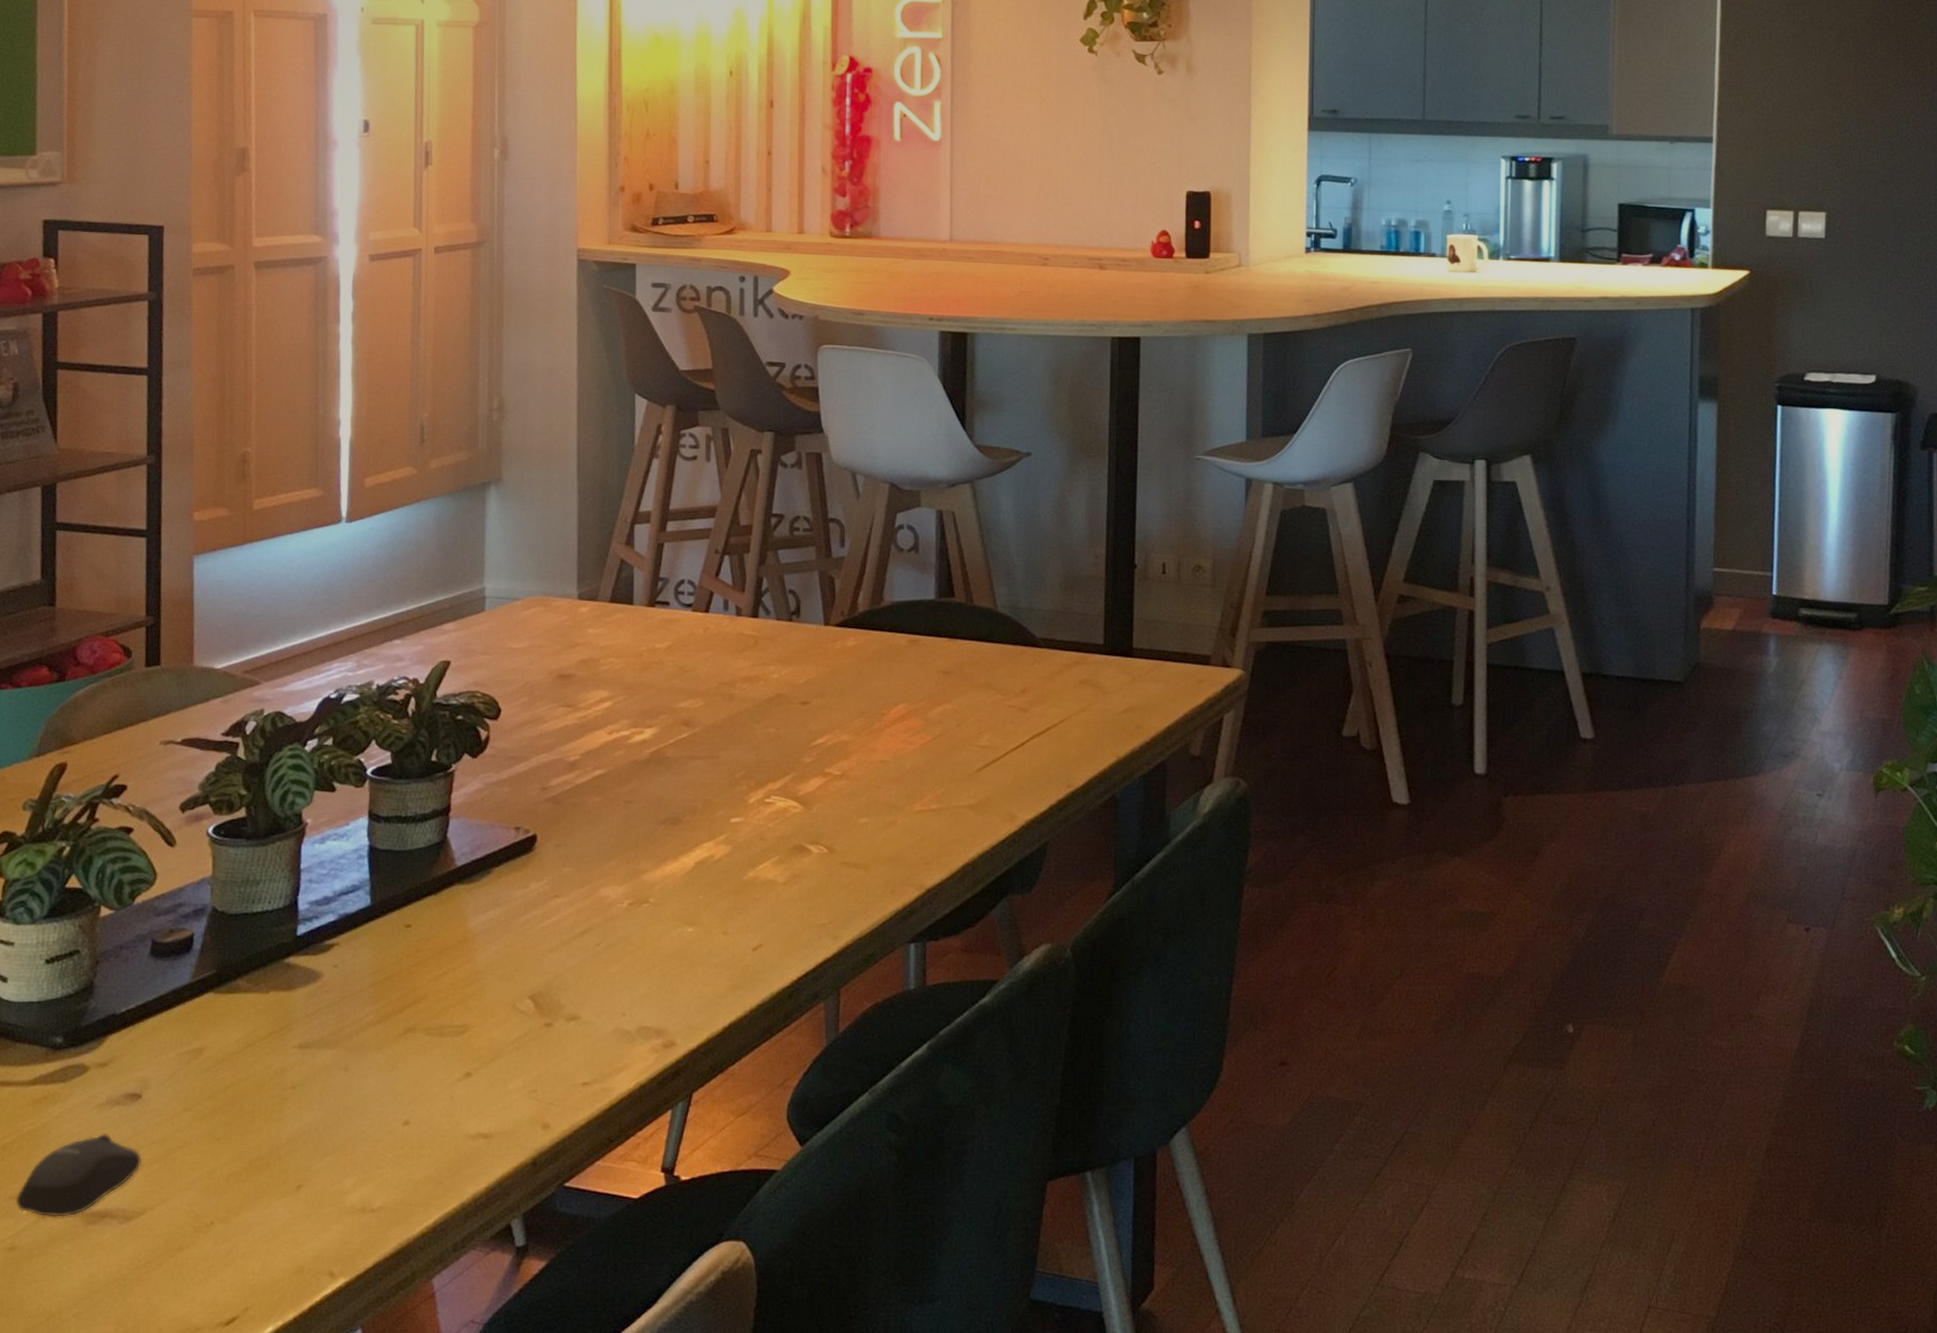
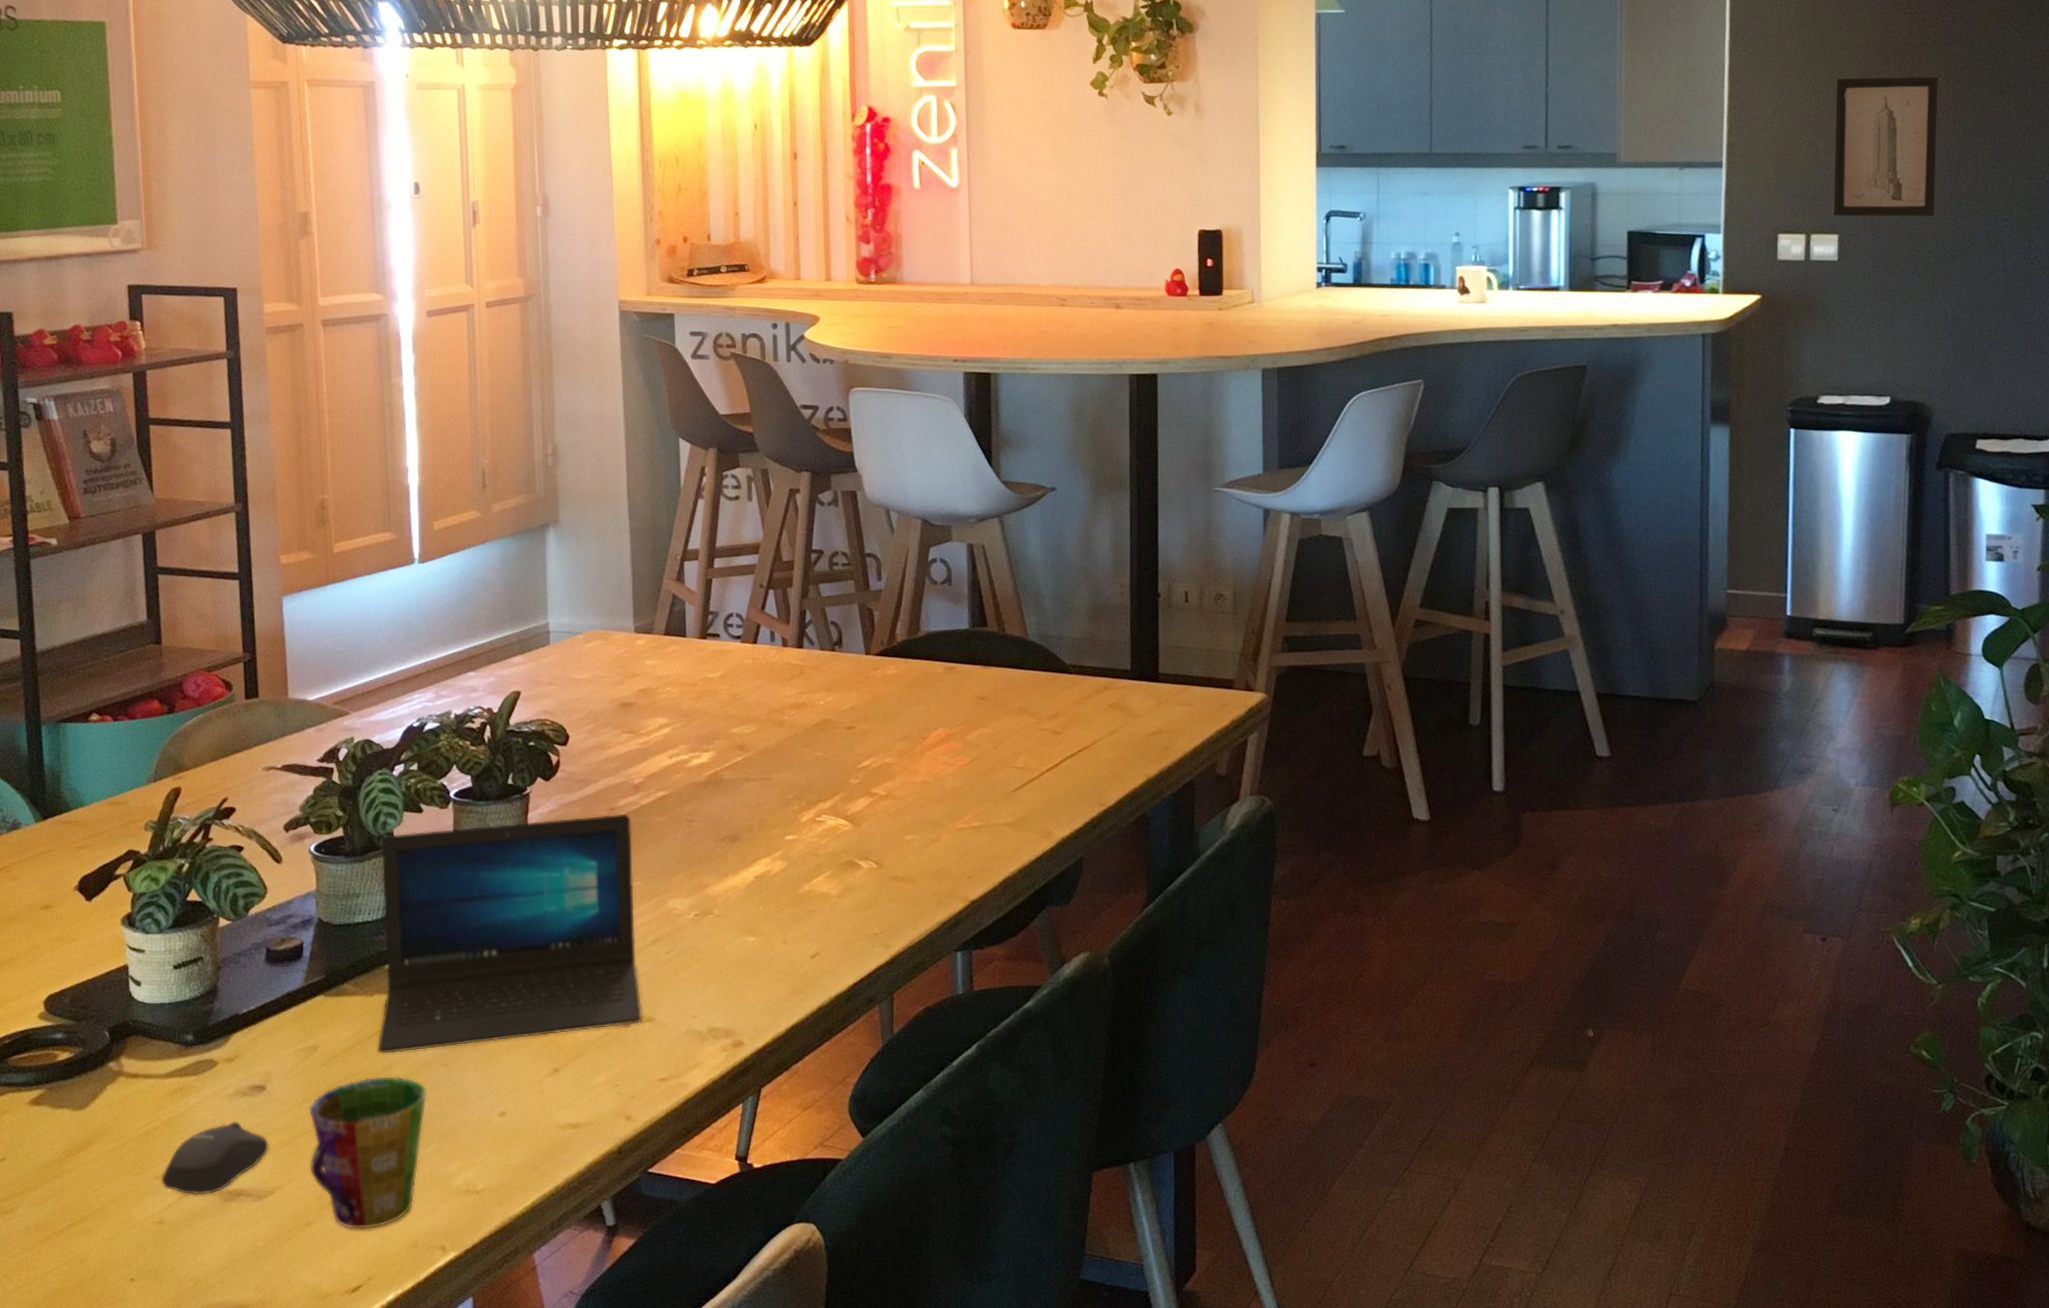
cup: none [185,1081,324,1255] -> present [309,1075,428,1230]
laptop: none [271,793,567,1057] -> present [378,813,643,1054]
wall art: none [1821,58,1923,196] -> present [1833,76,1939,217]

